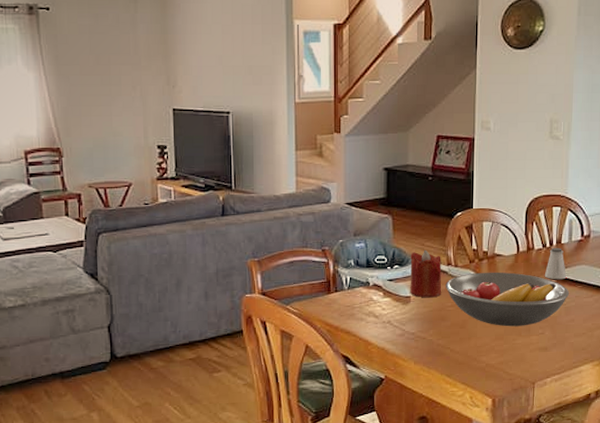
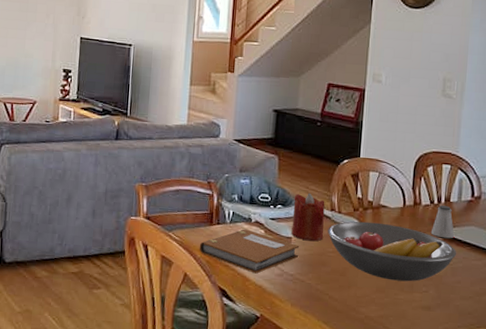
notebook: none [318,293,419,337] -> present [199,229,300,274]

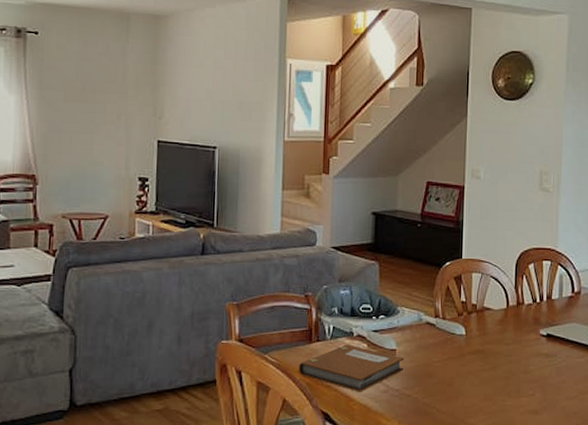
candle: present [291,193,325,242] -> none [395,300,429,352]
fruit bowl: present [327,221,457,282] -> none [432,326,561,386]
saltshaker: present [430,205,455,239] -> none [534,304,558,338]

